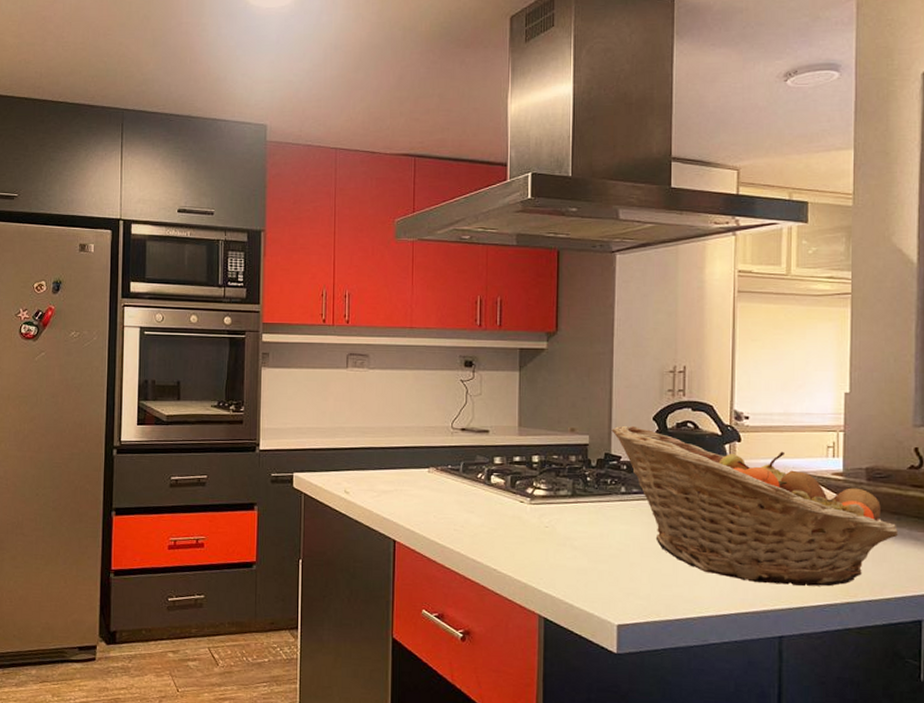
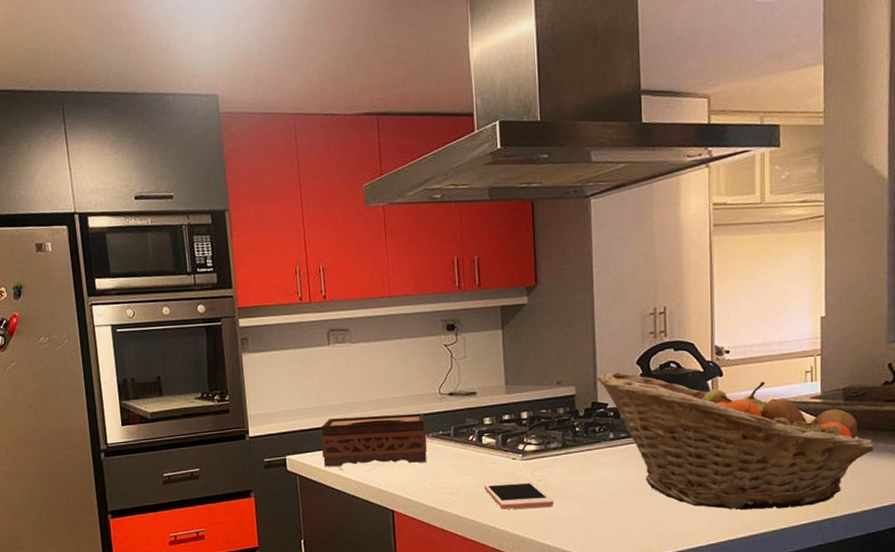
tissue box: none [330,441,436,495] -> present [321,413,427,467]
cell phone: none [489,524,559,555] -> present [484,481,553,510]

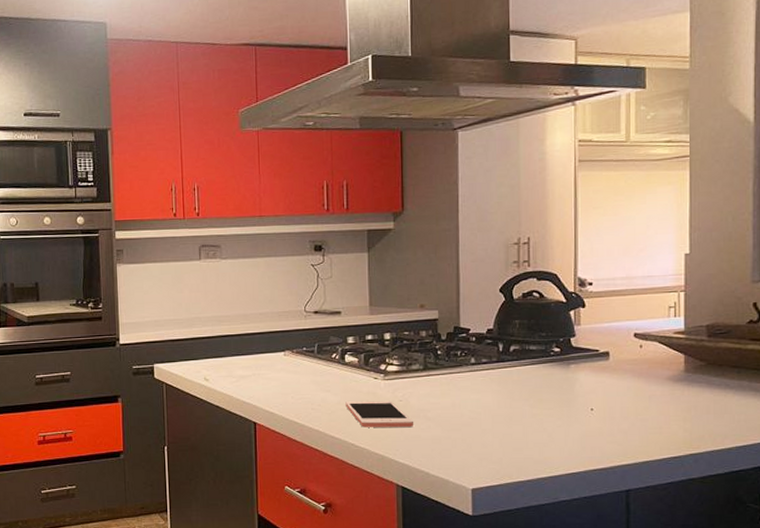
tissue box: present [321,413,427,467] -> none [189,329,291,377]
fruit basket: present [597,371,875,511] -> none [460,298,739,441]

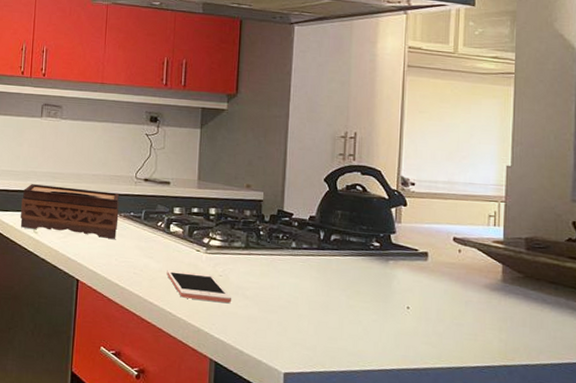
tissue box: none [189,329,291,377] -> present [20,184,120,239]

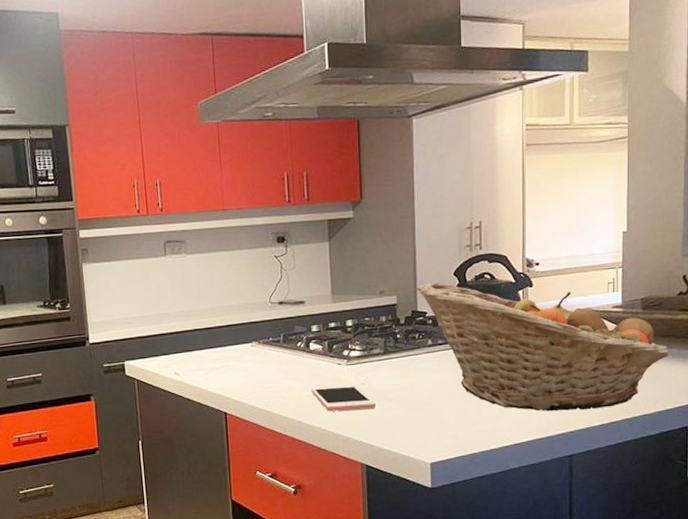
tissue box: present [20,184,120,239] -> none [158,320,258,372]
fruit basket: none [285,184,556,349] -> present [417,282,670,412]

